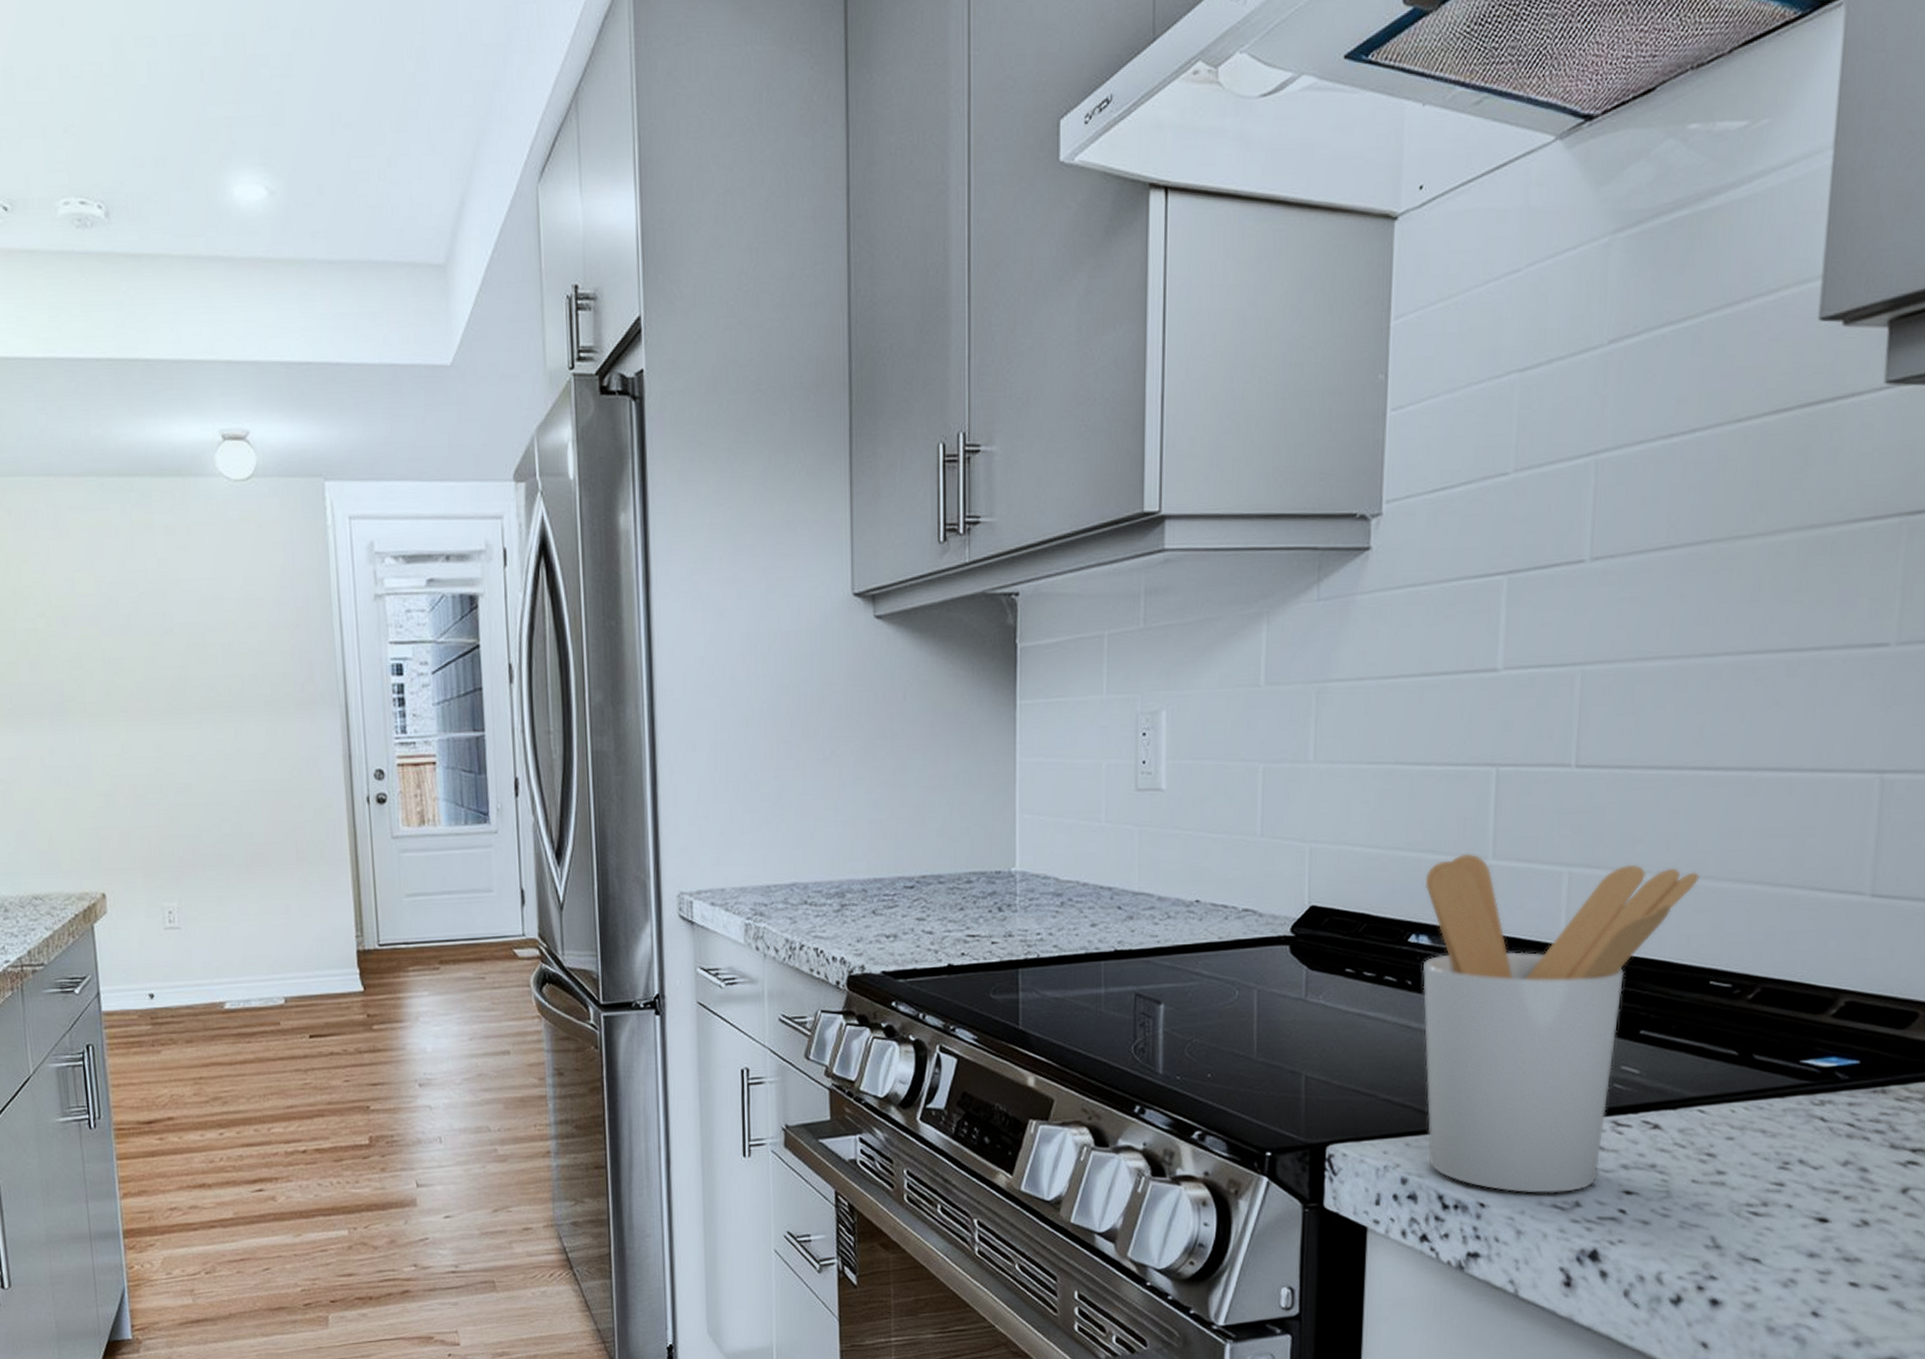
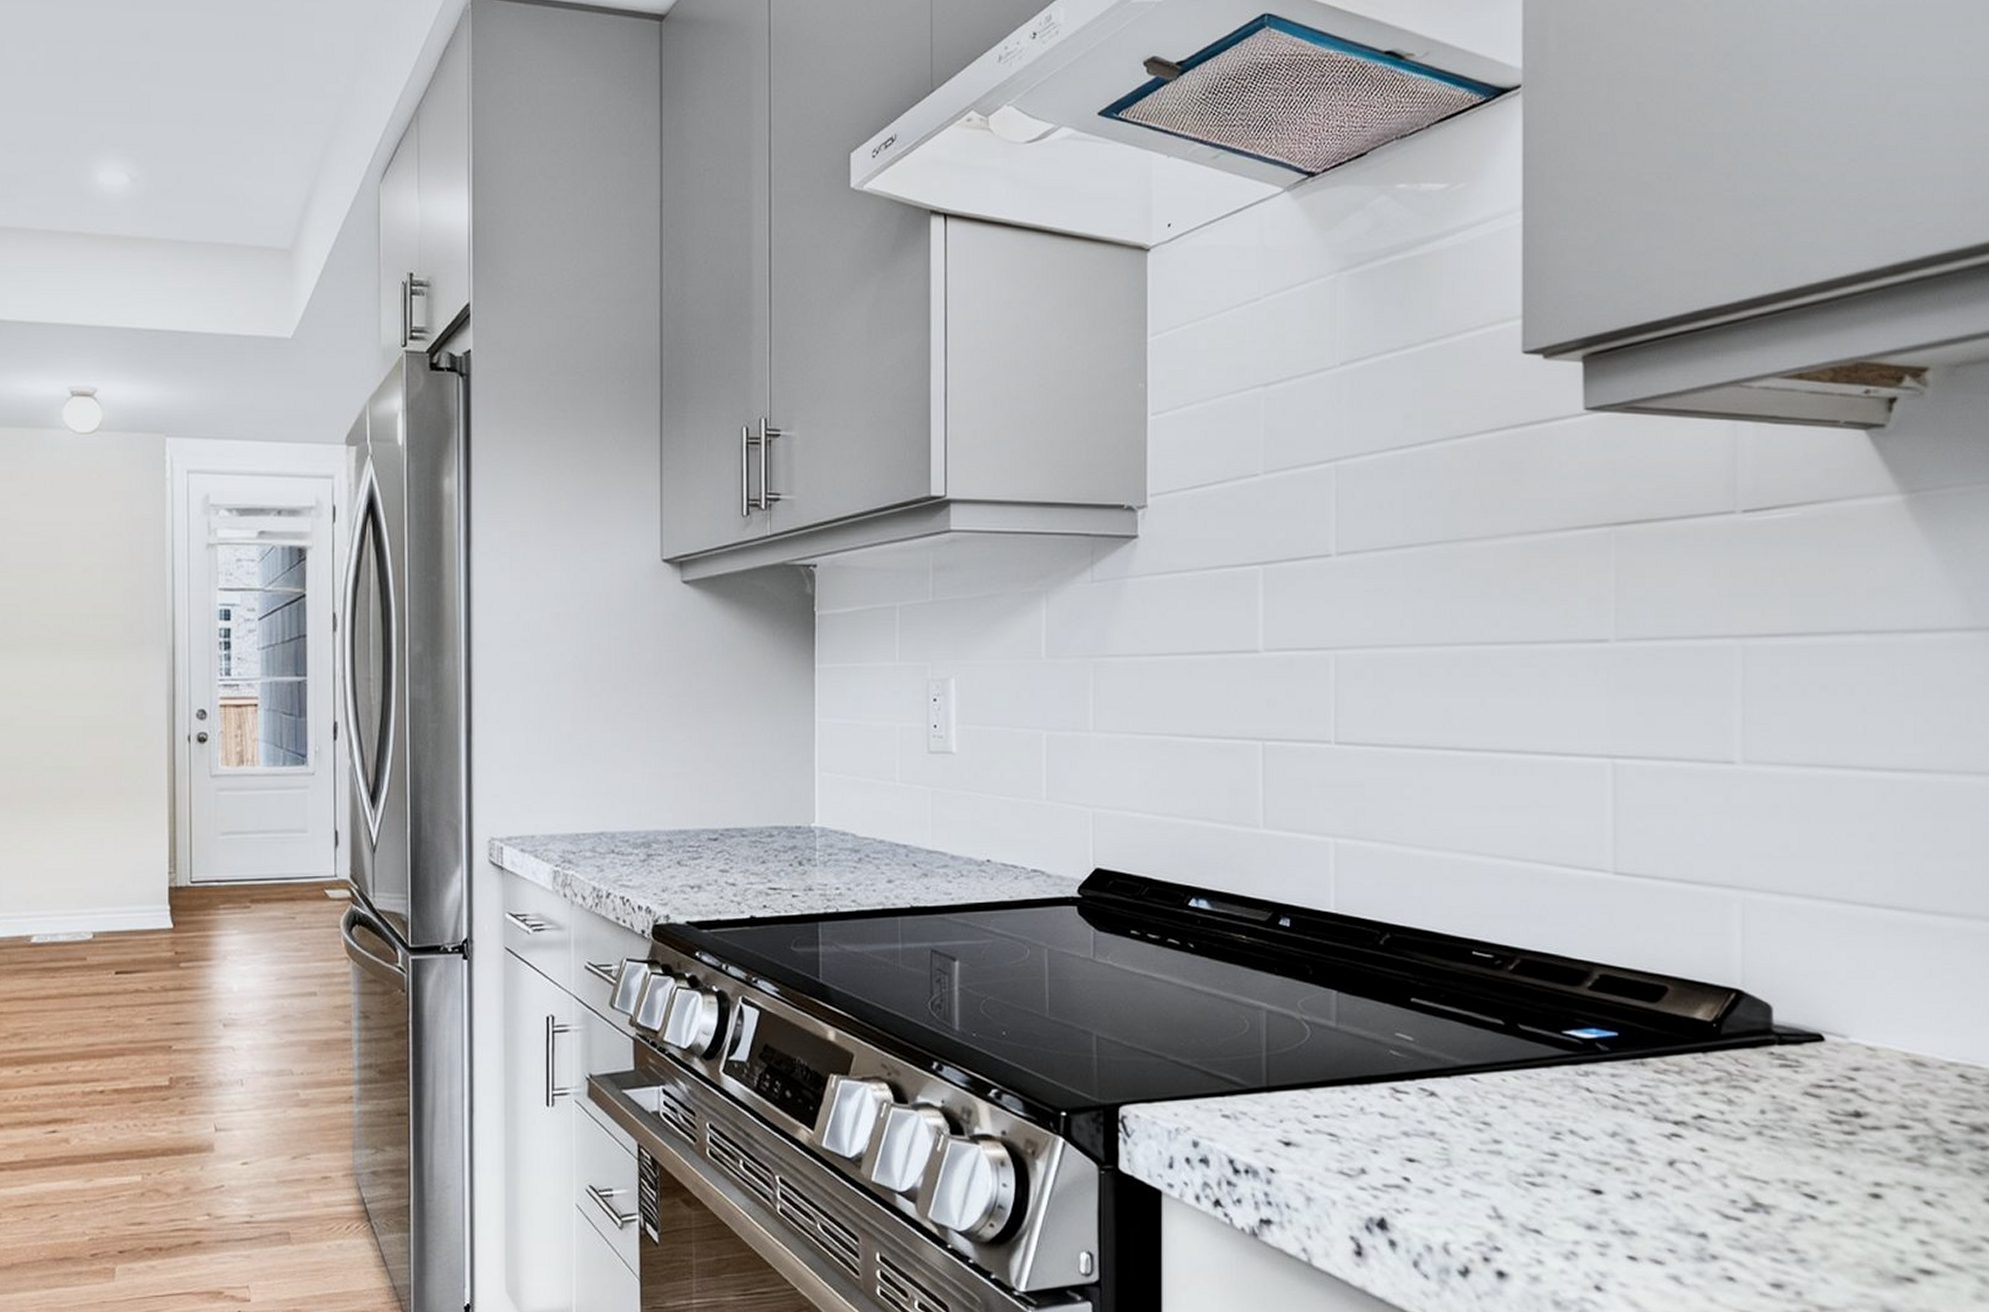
utensil holder: present [1422,853,1700,1194] -> none [1202,822,1455,1160]

